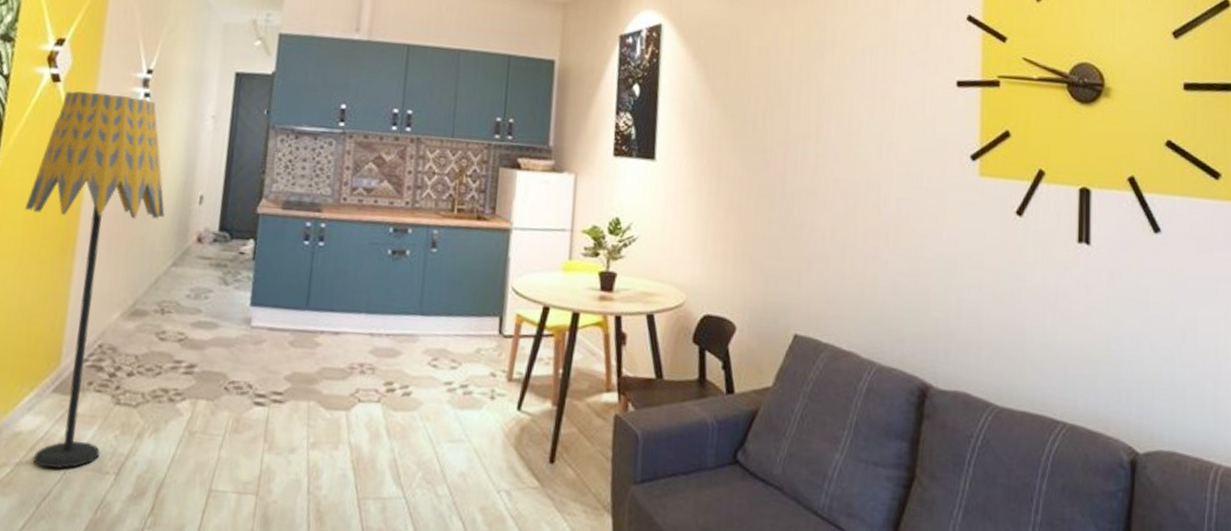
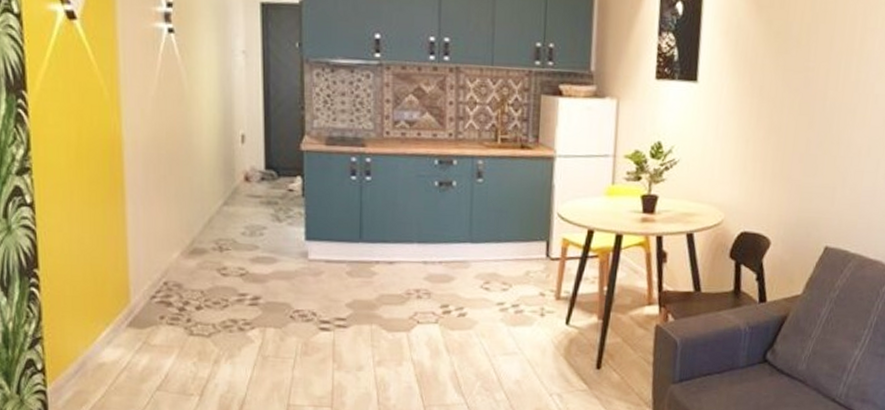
floor lamp: present [24,91,165,469] -> none [65,29,208,393]

